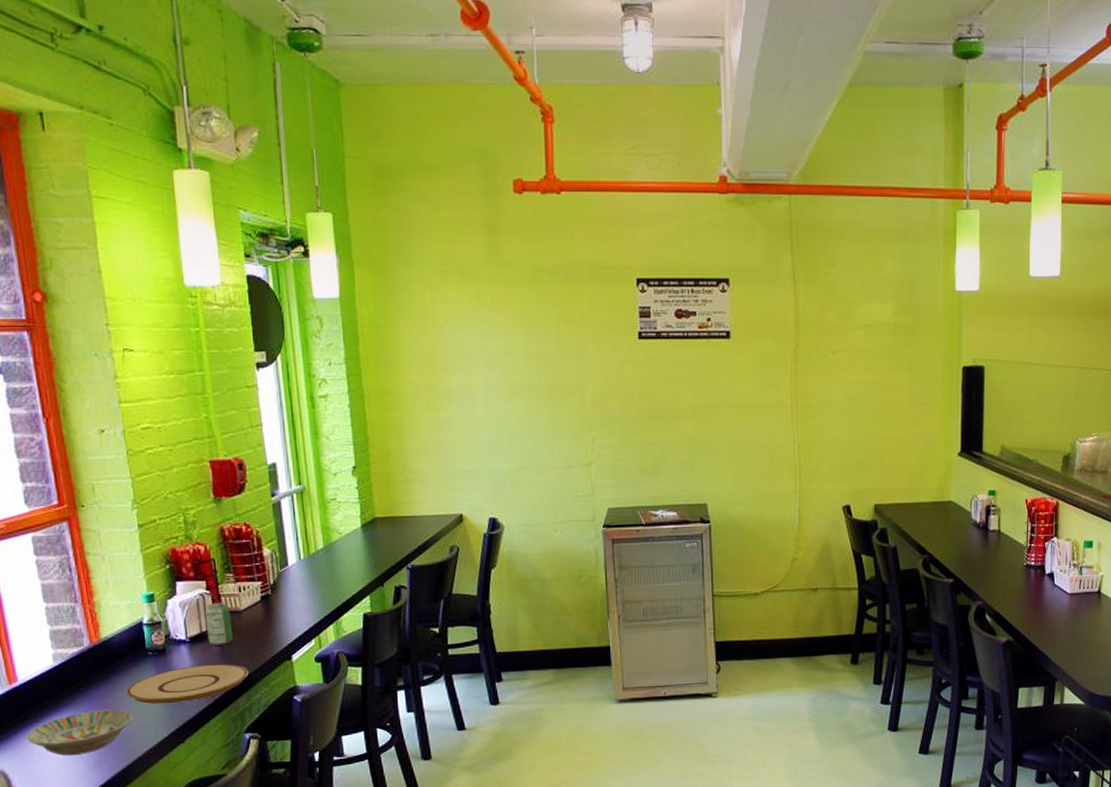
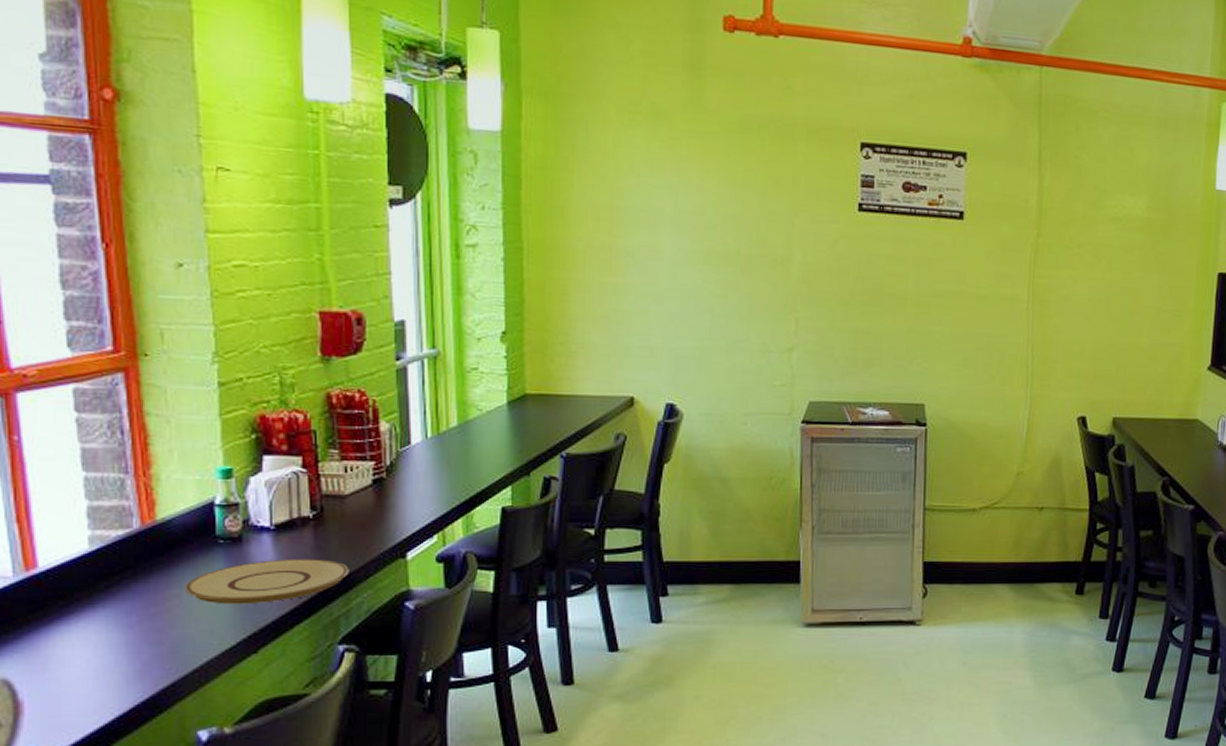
bowl: present [25,709,133,755] -> none [42,608,191,663]
beverage can: present [204,603,233,645] -> none [297,484,331,536]

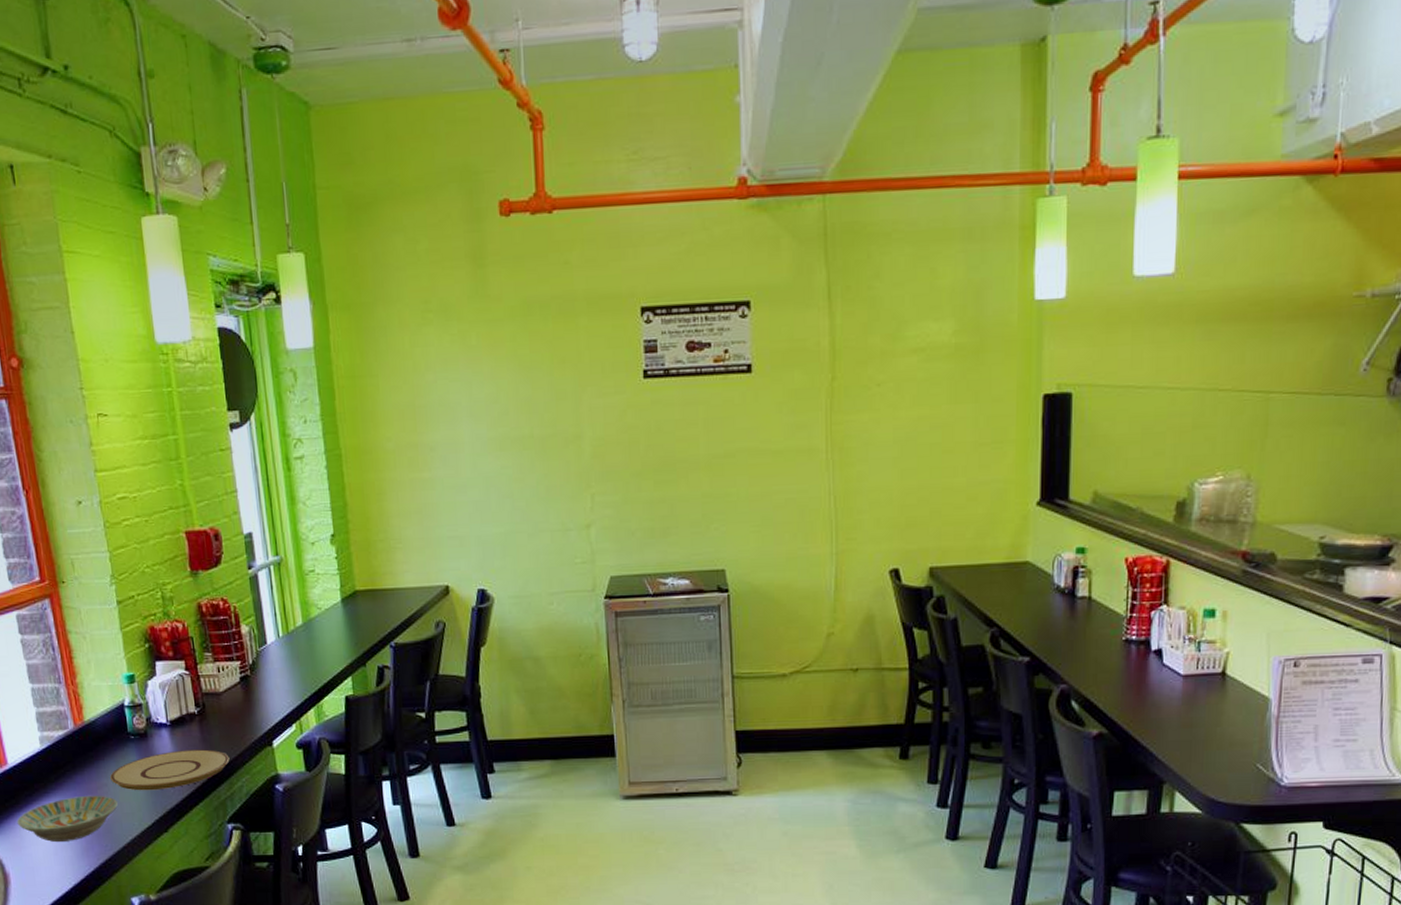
bowl: none [42,608,191,663] -> present [16,795,118,842]

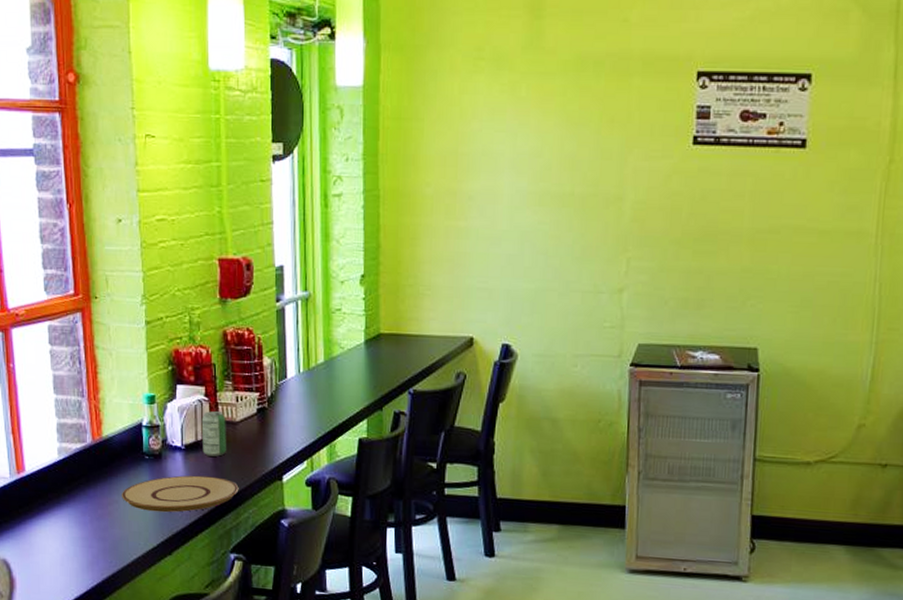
bowl: present [16,795,118,842] -> none [28,510,126,554]
beverage can: none [184,684,213,729] -> present [201,411,226,457]

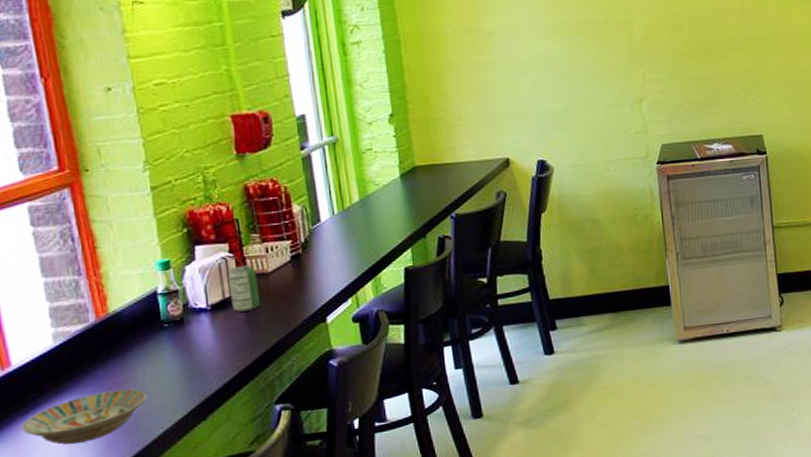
bowl: none [28,510,126,554] -> present [20,389,147,445]
plate: present [122,475,239,513] -> none [139,330,279,381]

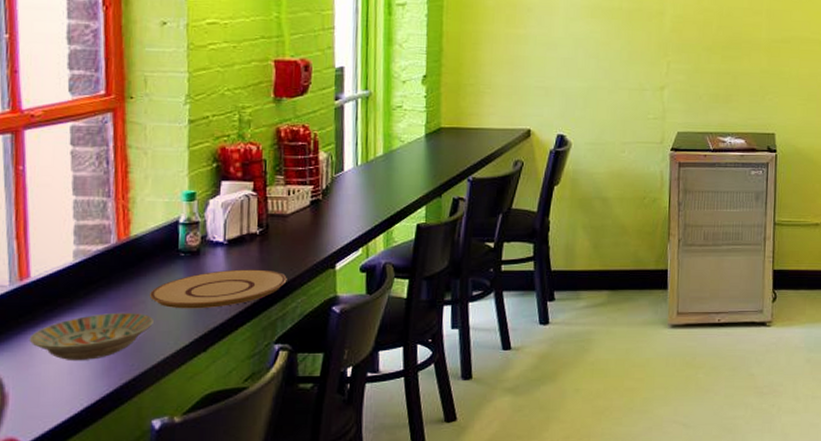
plate: none [139,330,279,381] -> present [150,269,287,309]
beverage can: present [227,265,260,312] -> none [247,205,276,249]

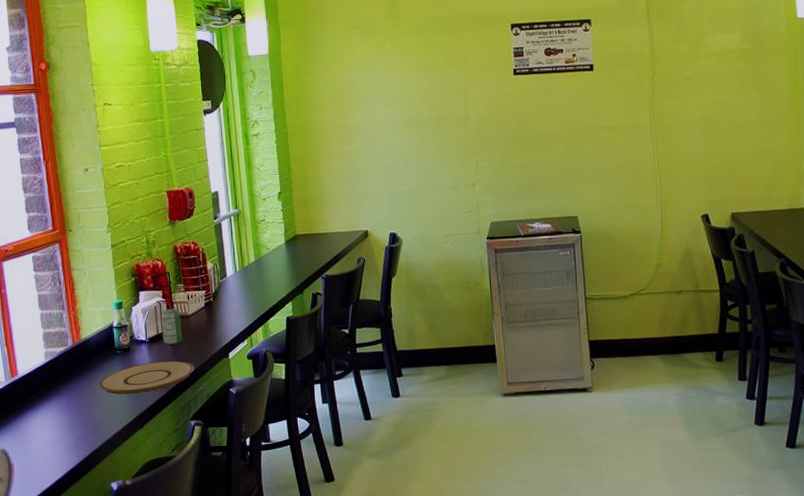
bowl: present [29,312,153,360] -> none [22,399,104,438]
beverage can: none [247,205,276,249] -> present [161,309,182,345]

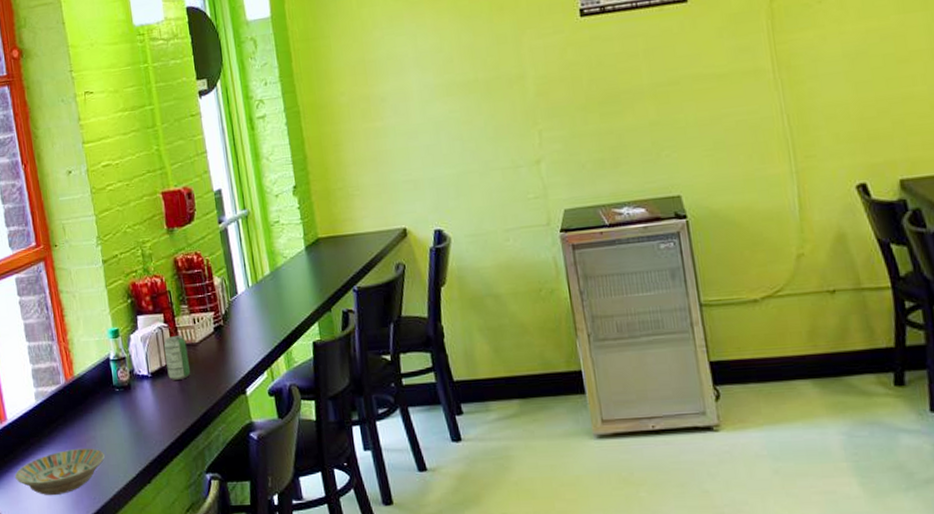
bowl: none [22,399,104,438] -> present [14,448,105,495]
plate: present [99,360,194,395] -> none [98,399,207,443]

